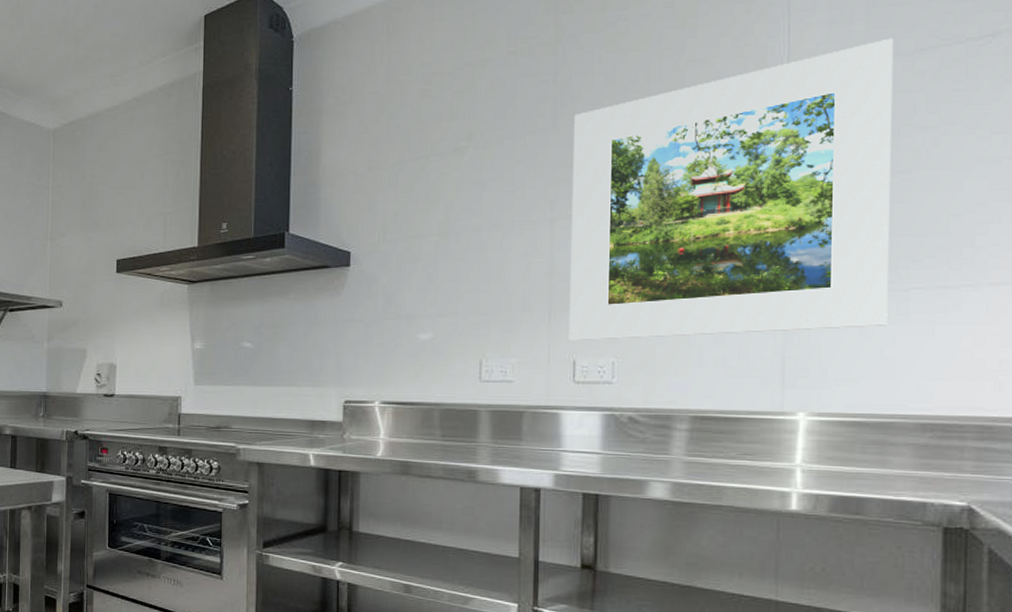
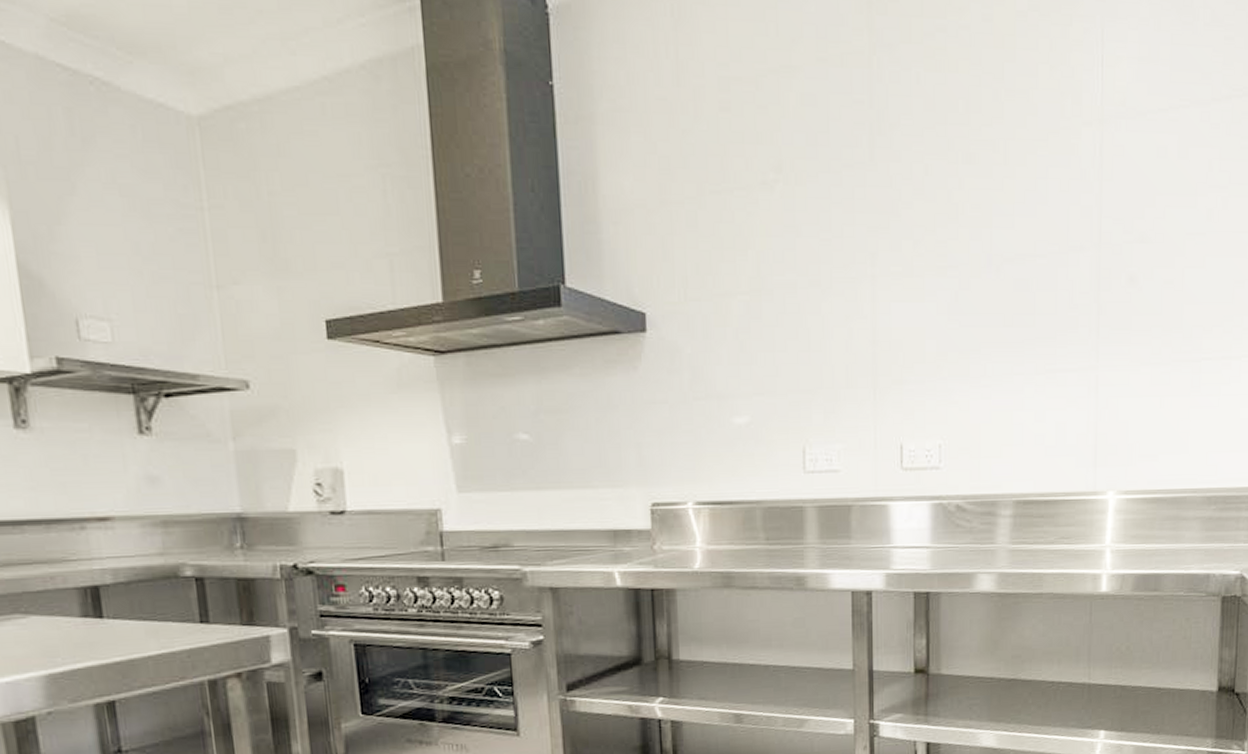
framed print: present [569,38,893,341] -> none [892,83,1193,422]

